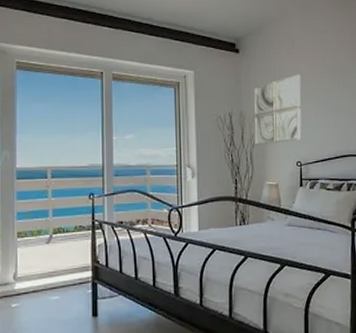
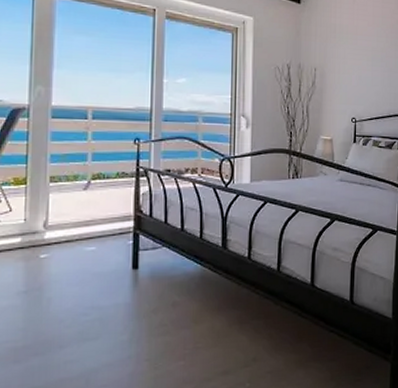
wall art: present [253,74,302,146] -> none [311,30,360,99]

